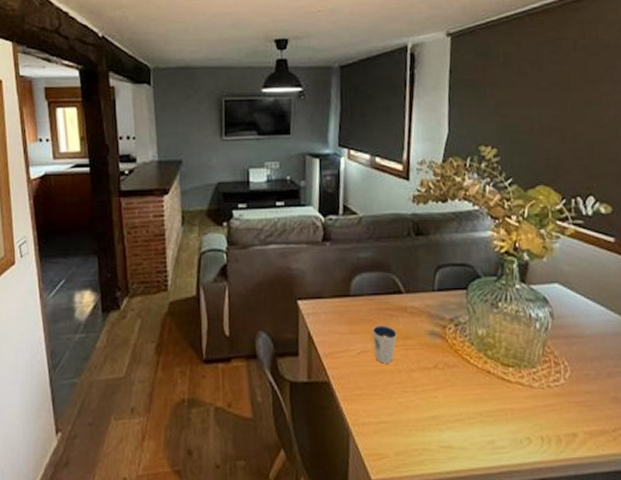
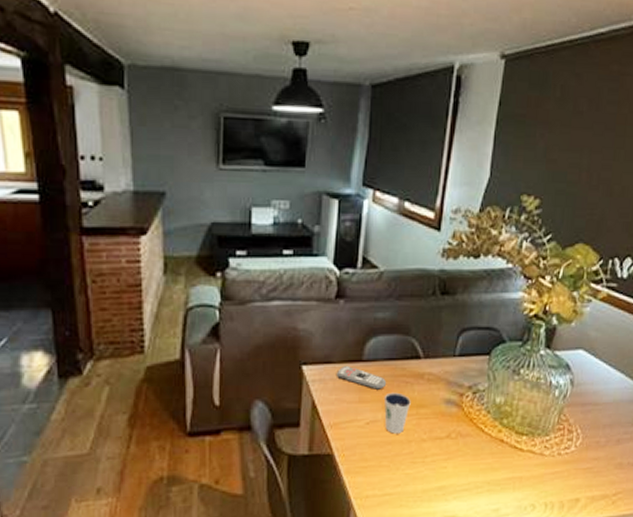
remote control: none [328,300,374,322] -> present [337,365,387,390]

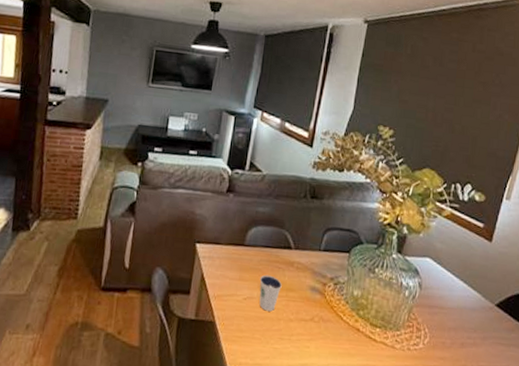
remote control: present [337,365,387,390] -> none [223,247,263,271]

